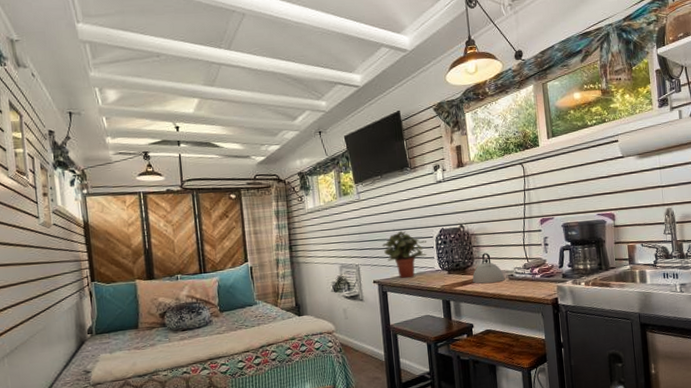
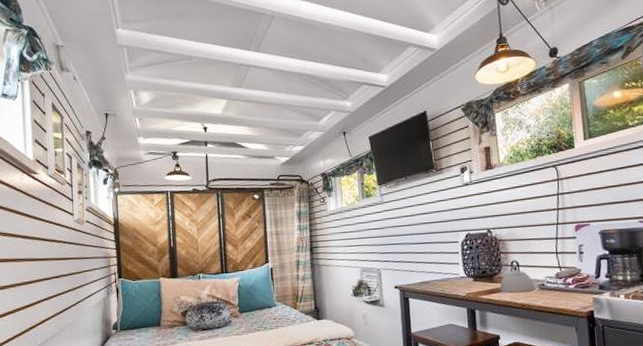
potted plant: present [381,230,426,279] -> none [404,234,451,285]

